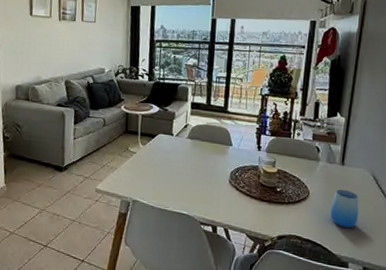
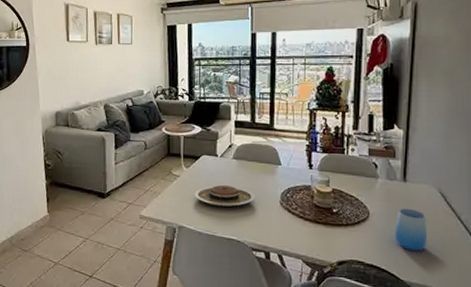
plate: none [149,162,206,183] -> present [194,184,255,207]

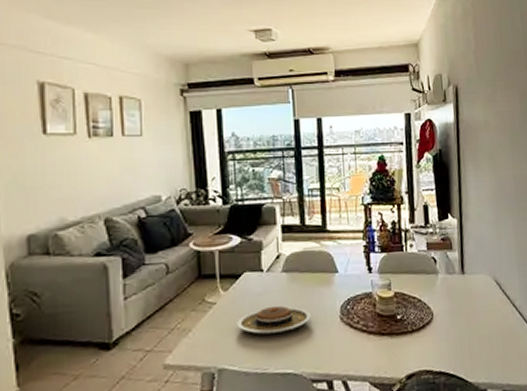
cup: present [393,208,428,251] -> none [458,302,489,348]

